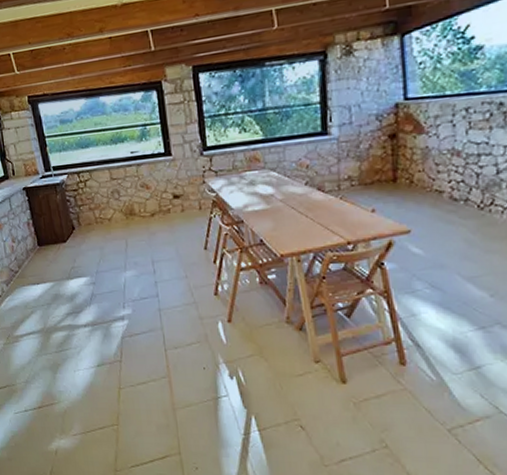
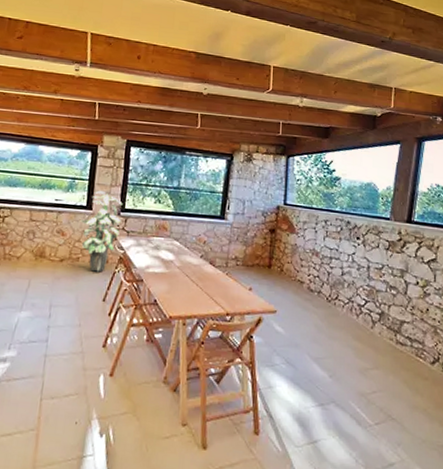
indoor plant: none [162,131,207,221] -> present [80,190,123,272]

